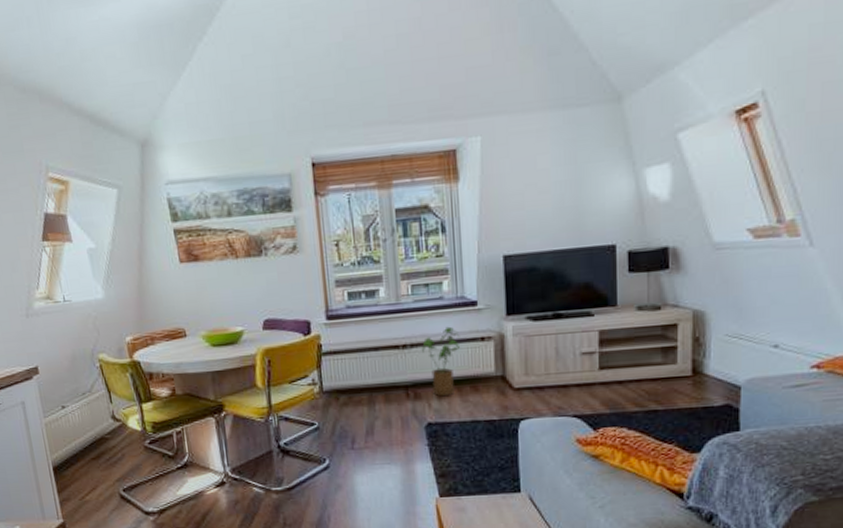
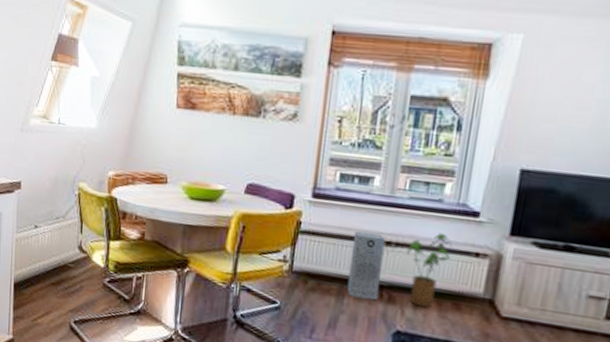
air purifier: none [371,339,406,402] -> present [347,230,385,301]

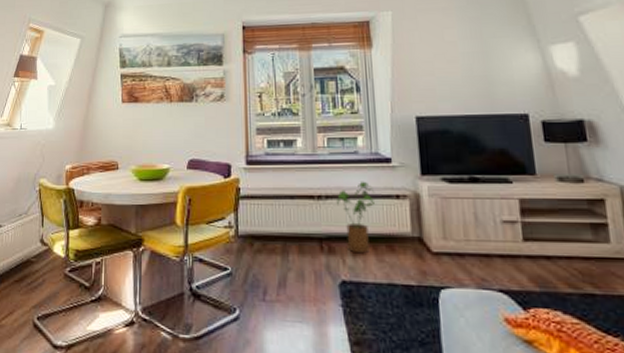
air purifier: present [347,230,385,301] -> none [287,189,320,254]

